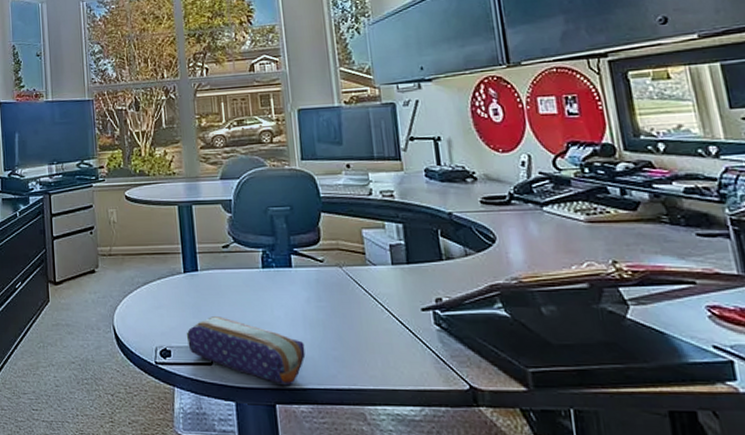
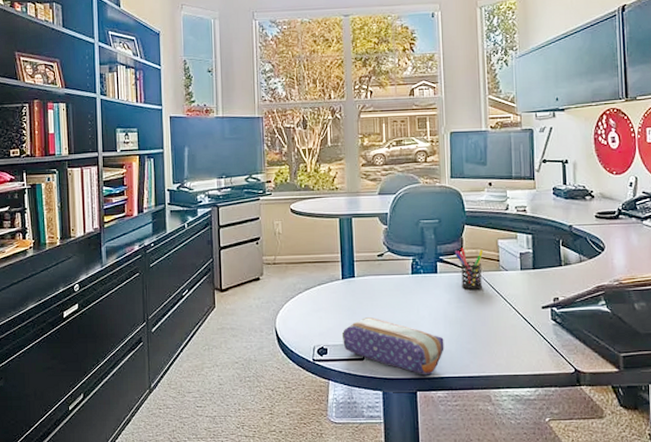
pen holder: none [310,238,348,287] -> present [454,248,483,290]

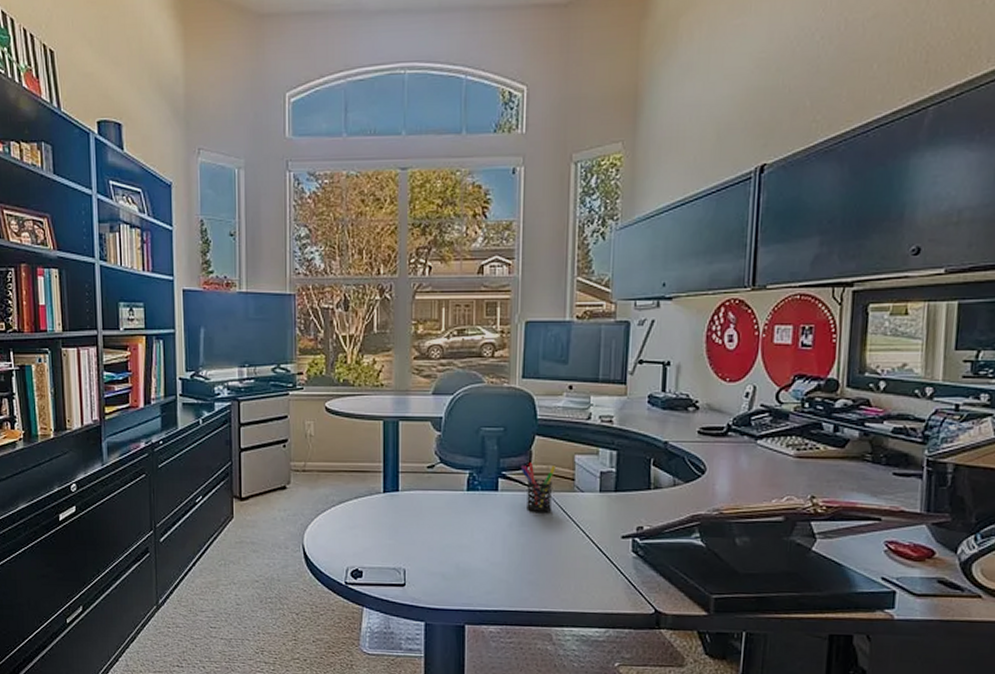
pencil case: present [343,317,444,376] -> none [381,538,501,608]

